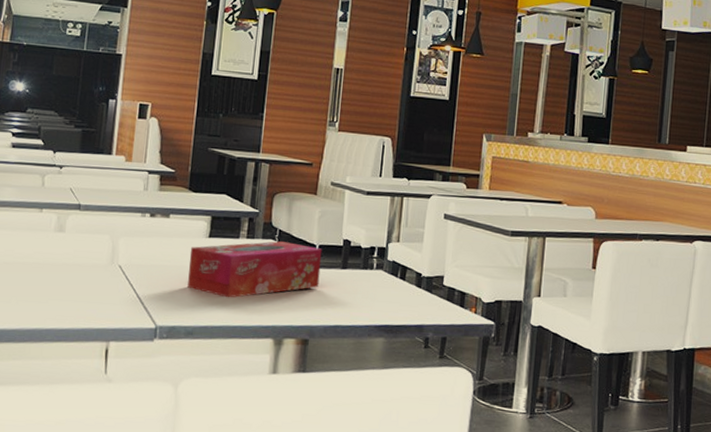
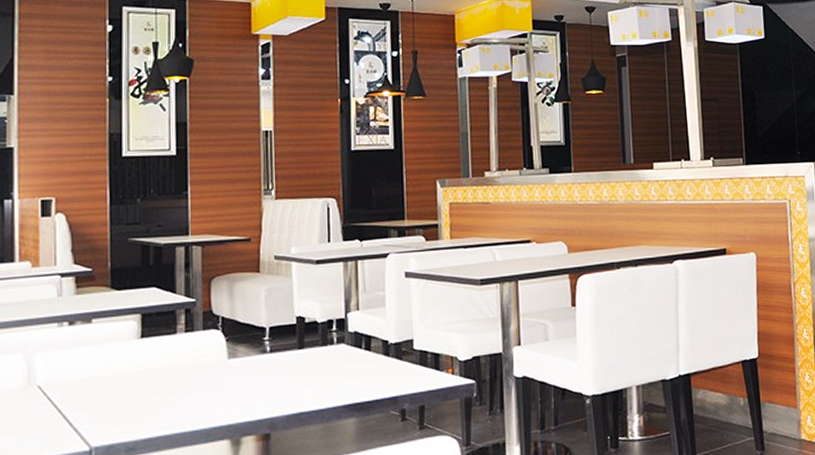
tissue box: present [187,240,322,298] -> none [120,328,275,403]

